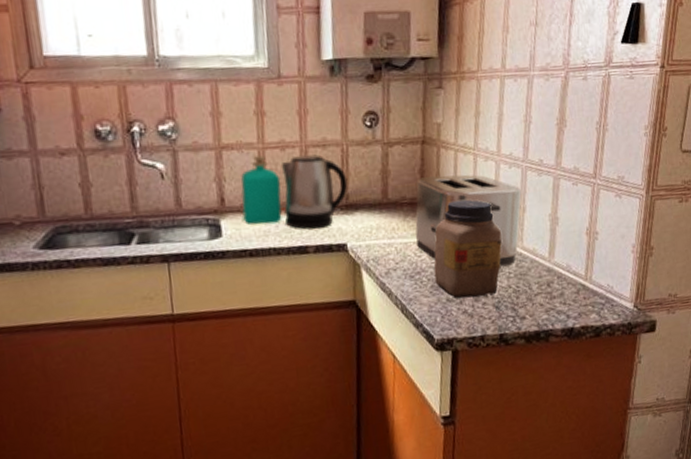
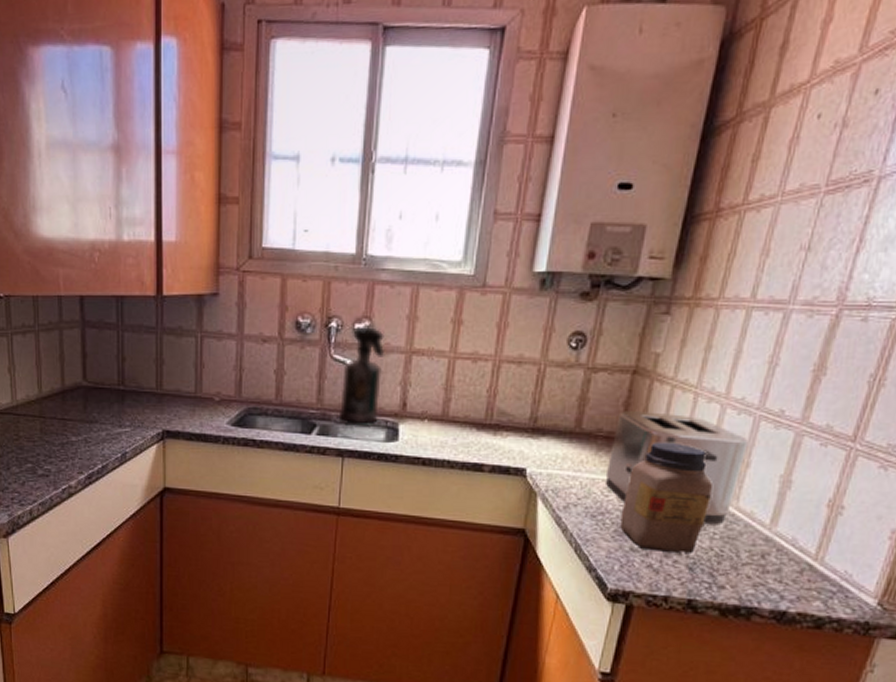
spray bottle: none [154,128,199,226] -> present [338,328,385,423]
soap bottle: present [241,154,282,224] -> none [422,363,467,435]
kettle: present [282,153,348,229] -> none [465,369,539,448]

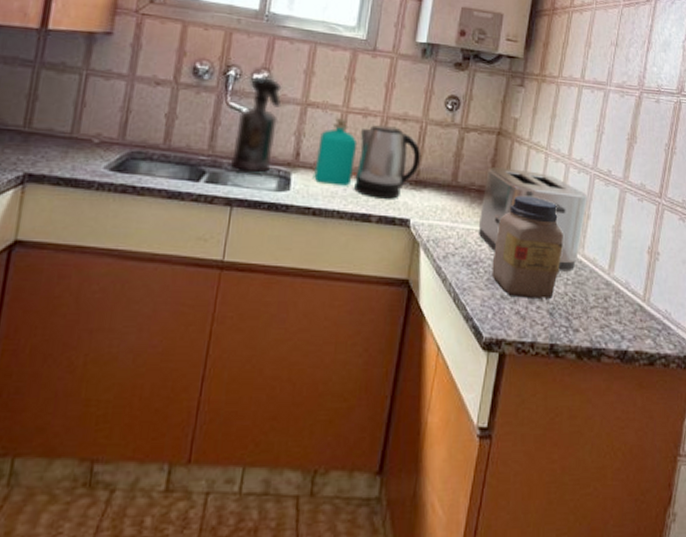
soap bottle: none [422,363,467,435] -> present [314,117,358,186]
kettle: none [465,369,539,448] -> present [354,124,422,199]

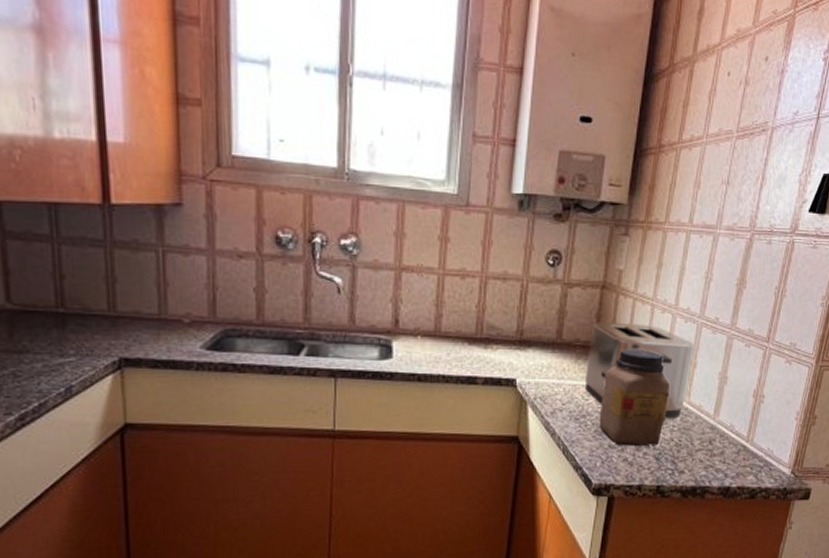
spray bottle: present [230,79,282,172] -> none [328,244,374,342]
soap bottle: present [314,117,358,186] -> none [415,280,457,350]
kettle: present [354,124,422,199] -> none [458,285,524,360]

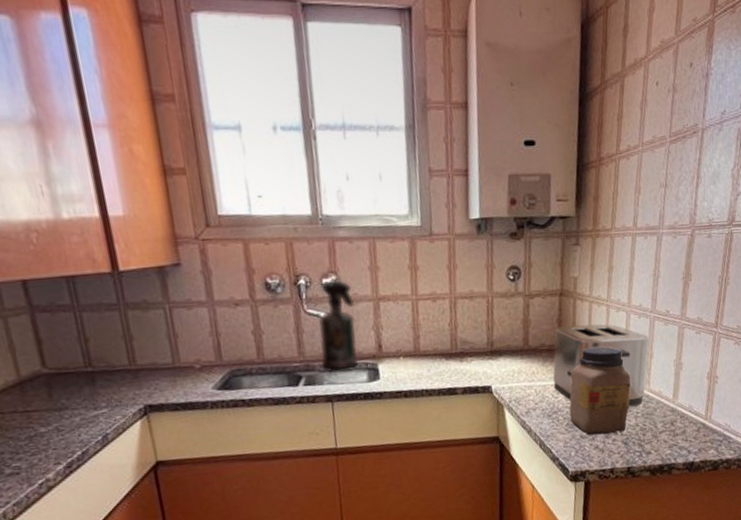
spray bottle: none [328,244,374,342] -> present [319,281,359,370]

